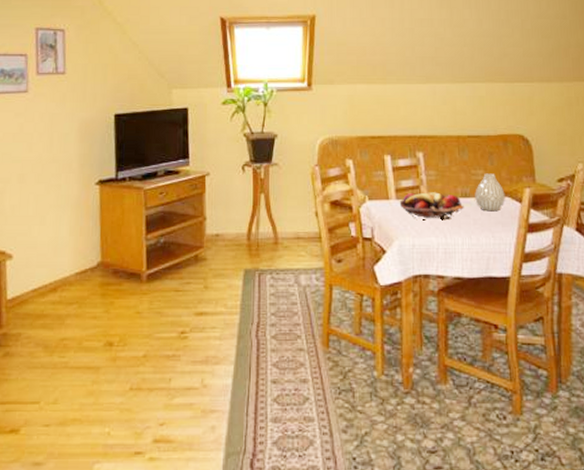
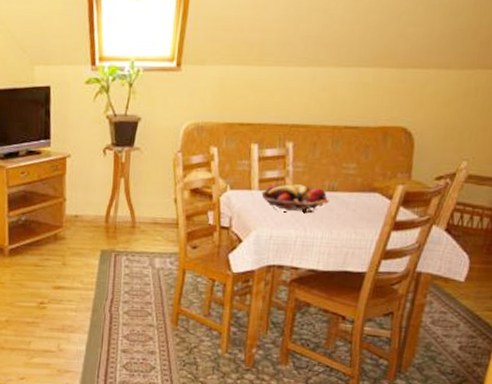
vase: present [475,173,505,212] -> none [342,167,376,208]

